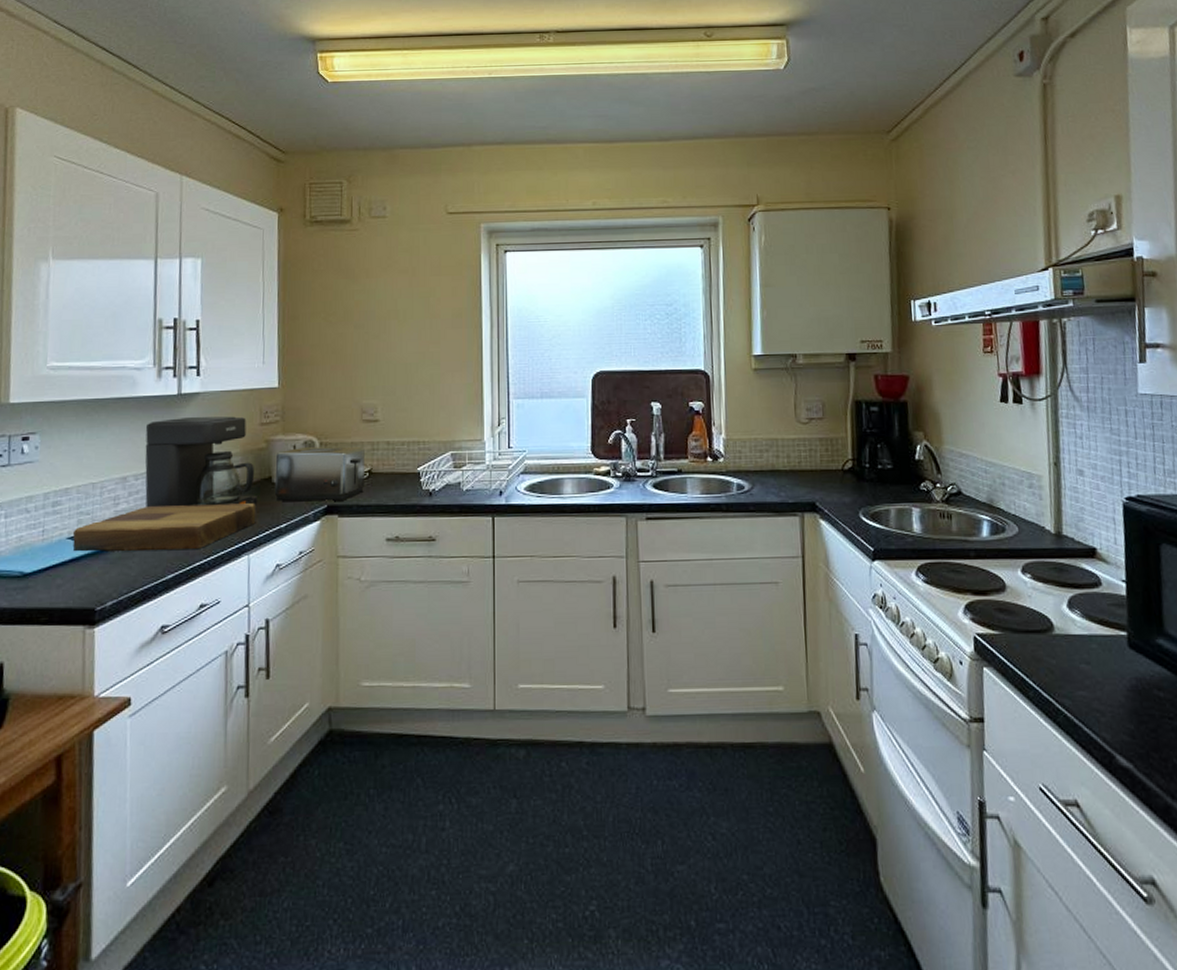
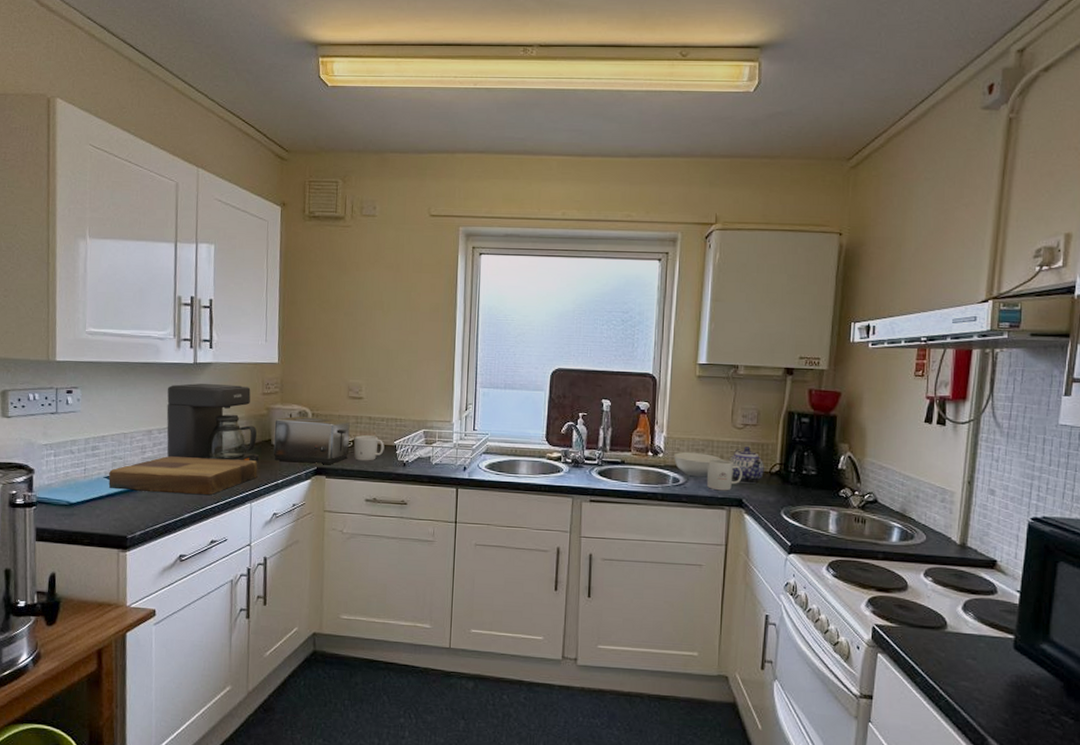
mug: none [370,463,406,494] -> present [353,435,385,461]
bowl: none [735,453,789,482] -> present [673,452,722,478]
mug: none [773,459,813,495] -> present [706,459,742,491]
teapot: none [796,443,836,486] -> present [729,447,764,485]

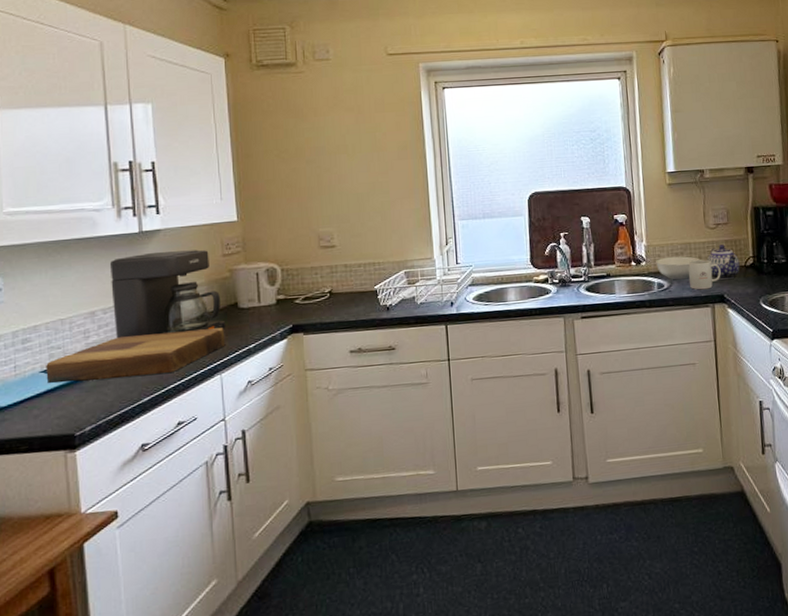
toaster: present [273,416,350,464] -> none [240,271,326,325]
mug: present [353,435,385,461] -> none [330,283,365,312]

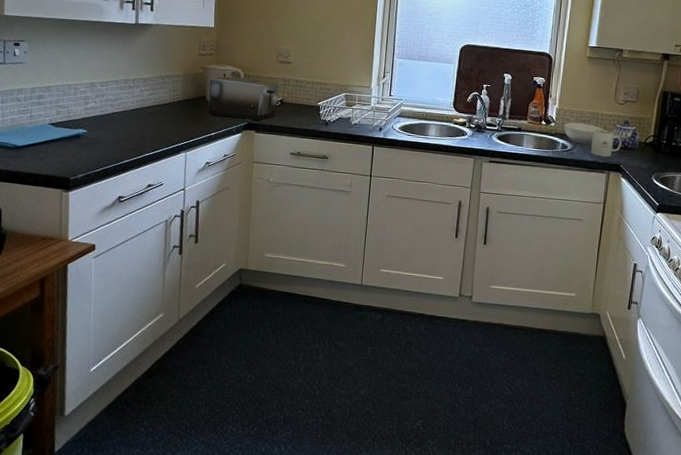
cutting board: present [46,328,226,384] -> none [53,106,193,144]
coffee maker: present [110,249,226,339] -> none [108,42,195,116]
toaster: none [240,271,326,325] -> present [208,76,279,121]

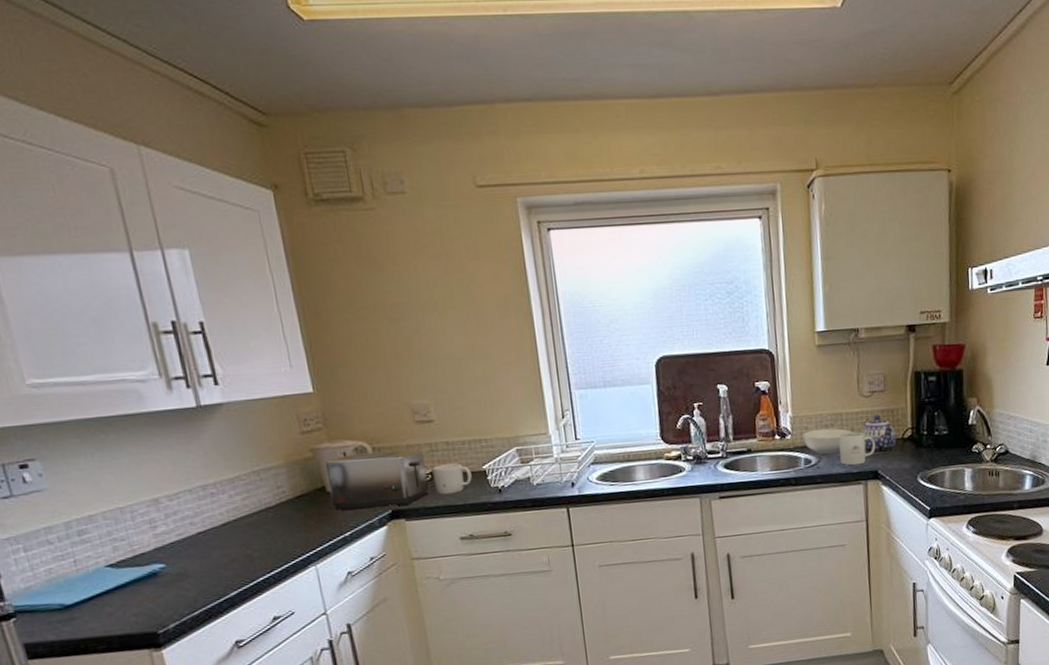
mug: none [281,96,309,119] -> present [431,463,472,495]

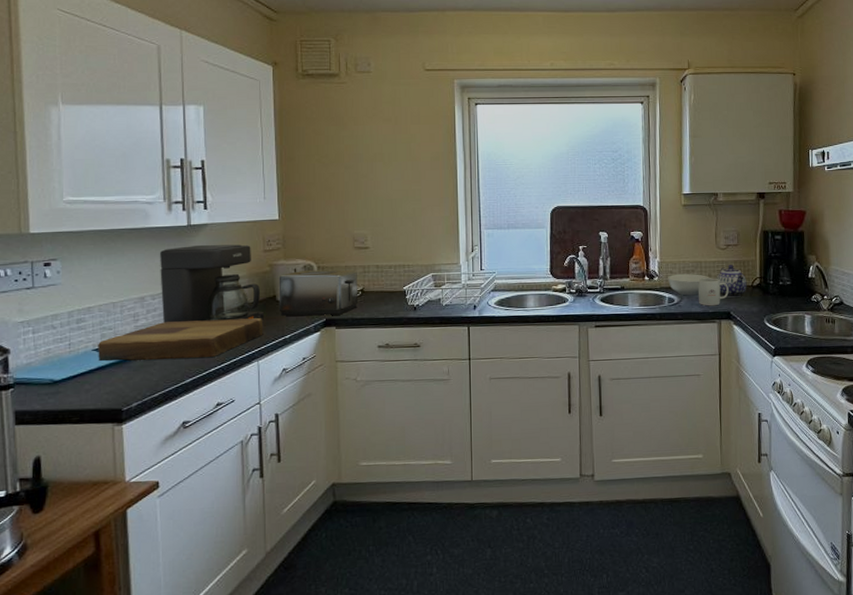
cutting board: none [111,514,317,580] -> present [98,318,263,362]
coffee maker: none [167,426,315,529] -> present [160,244,265,323]
mug: present [431,463,472,495] -> none [362,283,394,309]

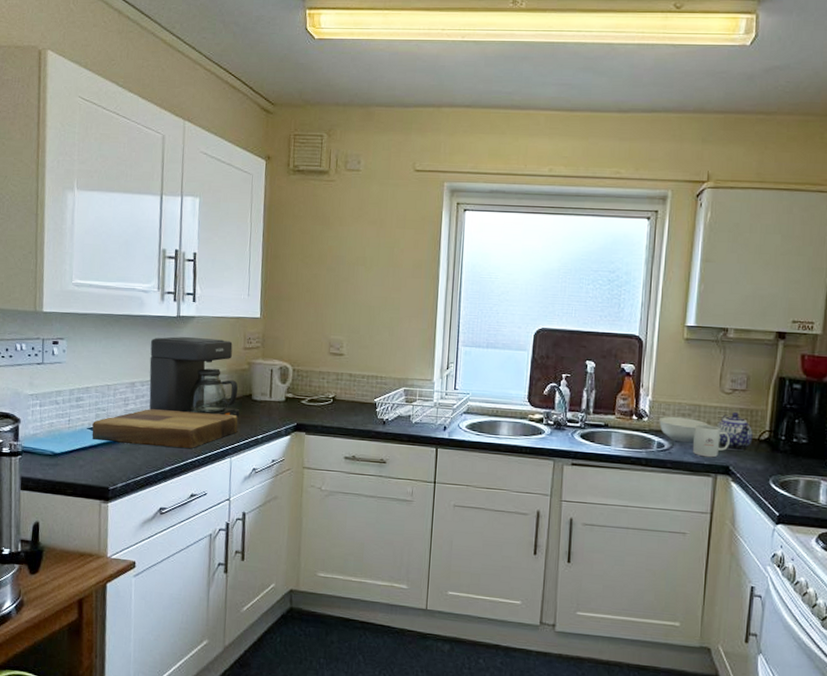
toaster: present [279,269,357,317] -> none [254,372,331,421]

